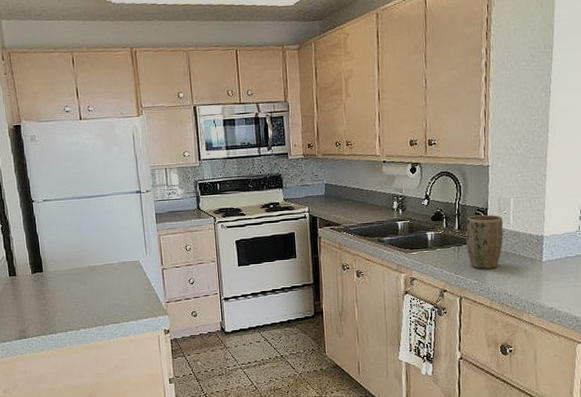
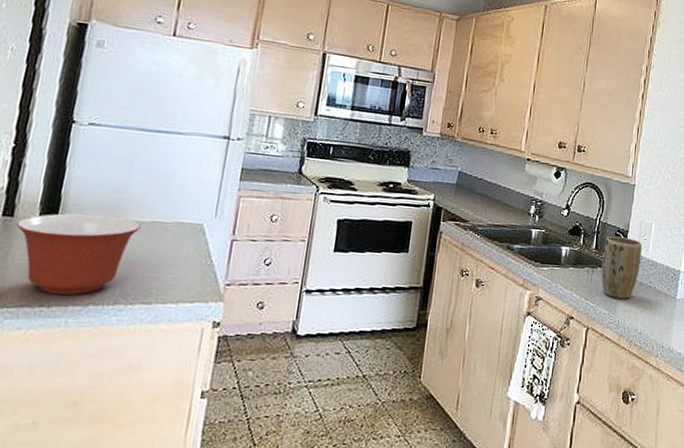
mixing bowl: none [19,264,98,325] -> present [15,213,141,296]

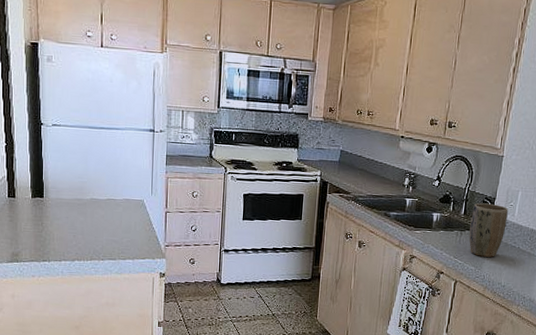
mixing bowl: present [15,213,141,296] -> none [18,194,100,254]

